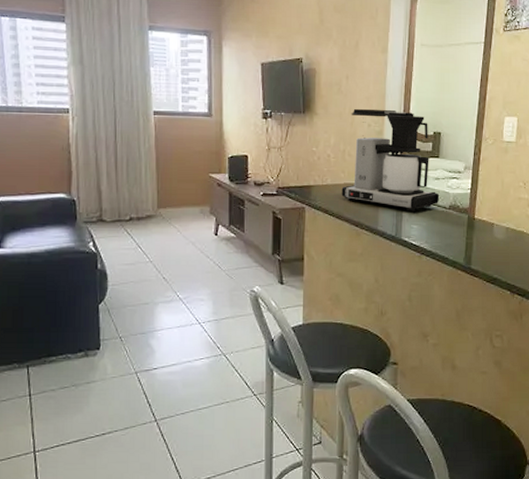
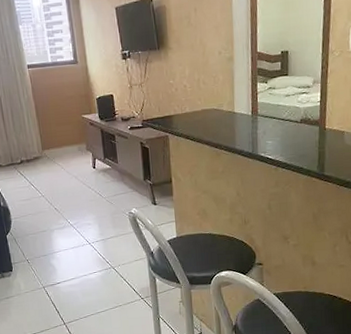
coffee maker: present [341,108,440,212] -> none [199,35,291,129]

